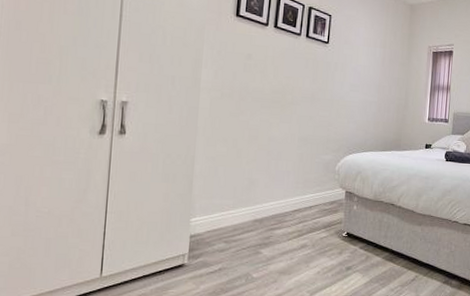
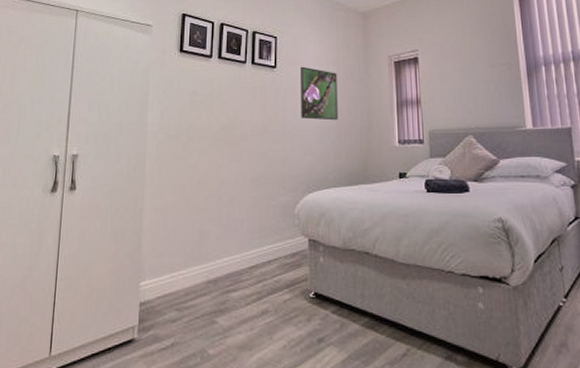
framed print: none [347,45,383,96] -> present [301,66,338,121]

